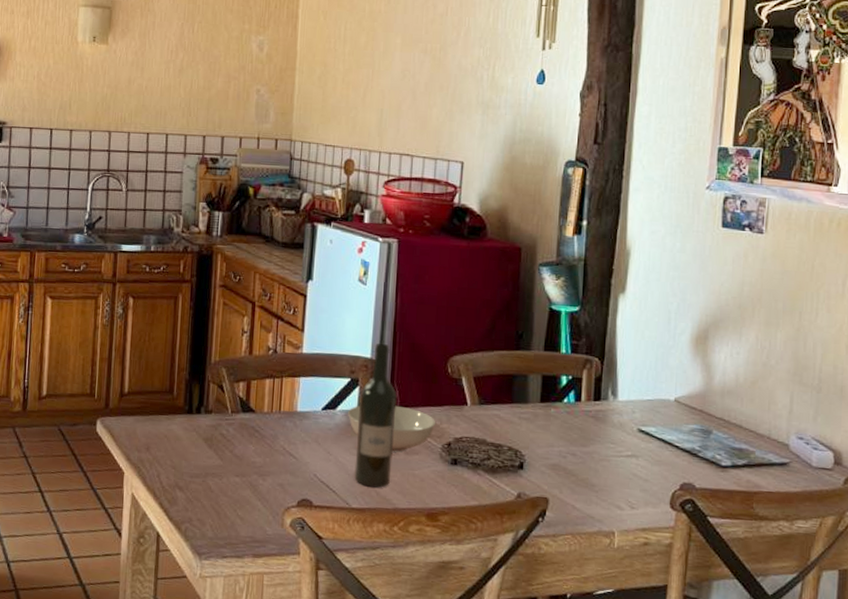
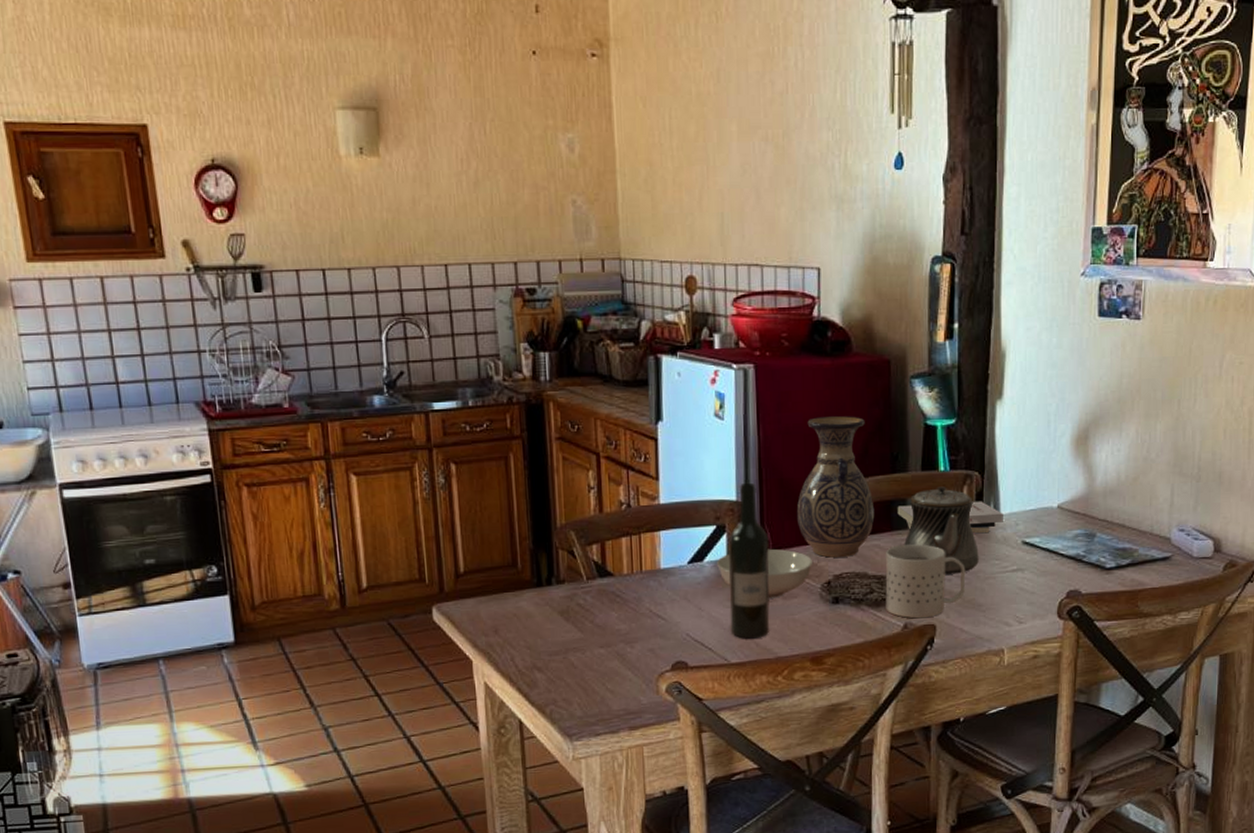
vase: none [424,291,497,422] -> present [796,416,875,558]
mug: none [501,417,581,491] -> present [885,544,966,619]
books: none [518,381,621,417] -> present [897,501,1003,534]
teapot: none [523,367,595,452] -> present [904,486,979,575]

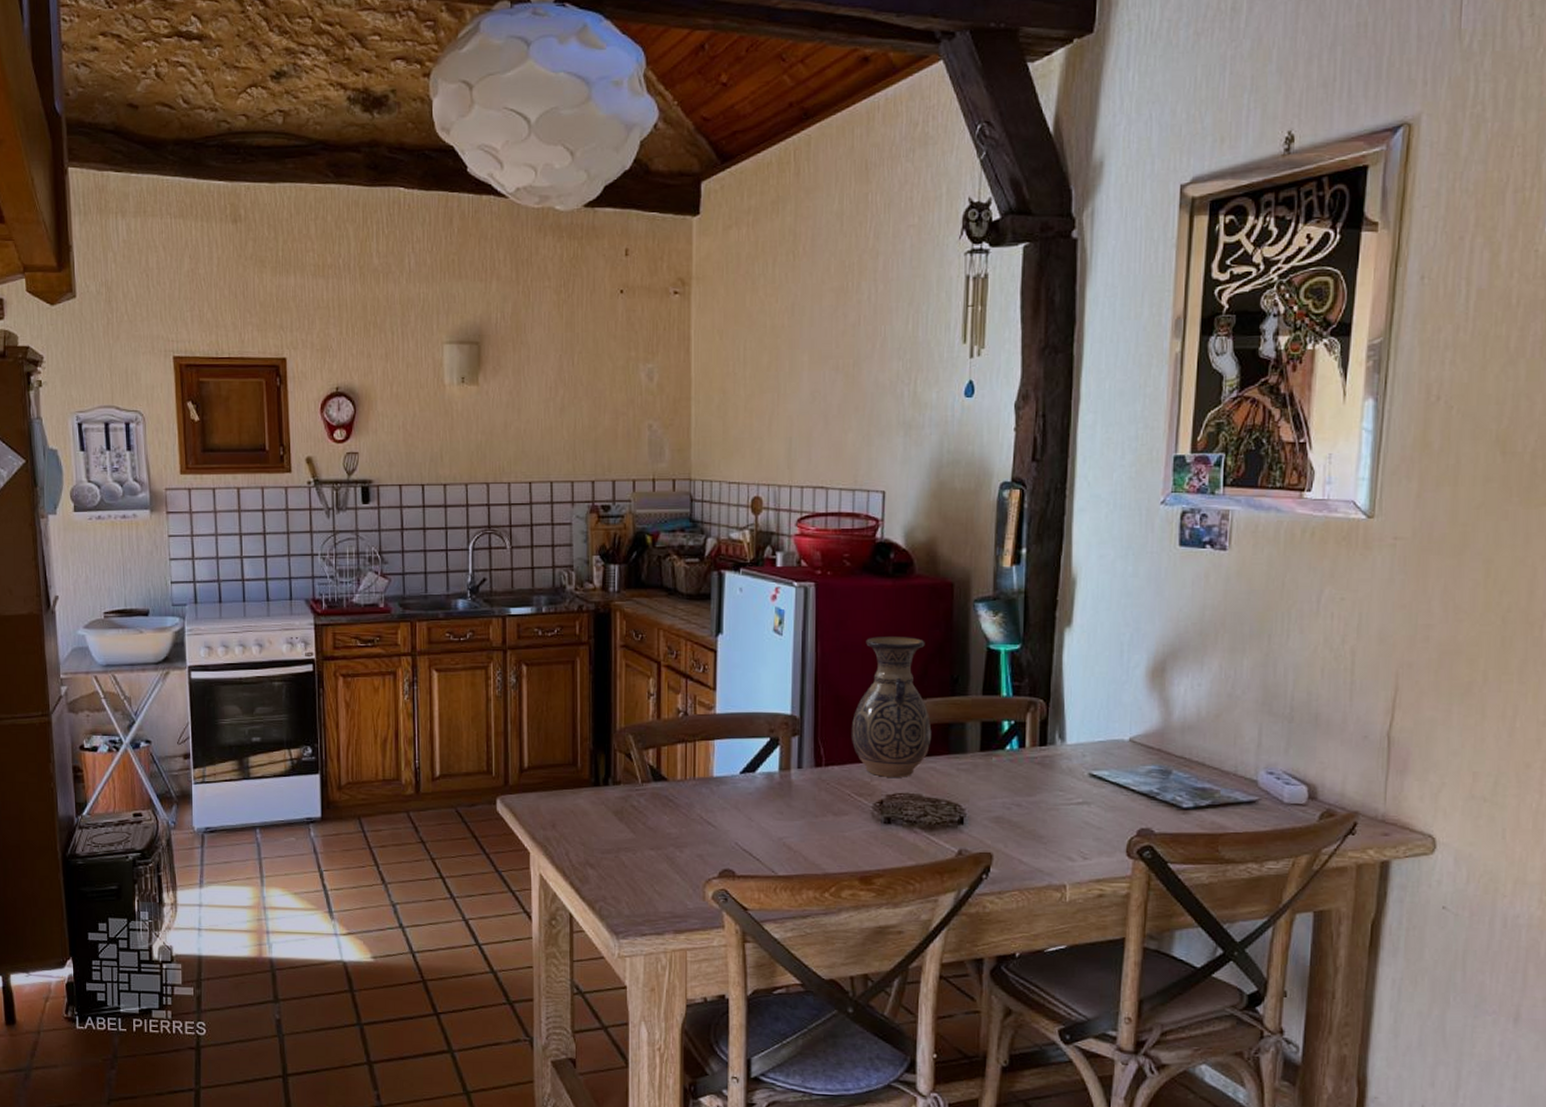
bowl: present [717,548,814,599] -> none [769,764,866,814]
wine bottle: present [728,482,771,639] -> none [779,697,822,853]
mug: present [885,544,966,619] -> none [940,769,1027,846]
books: present [897,501,1003,534] -> none [955,729,1069,763]
teapot: present [904,486,979,575] -> none [962,712,1041,803]

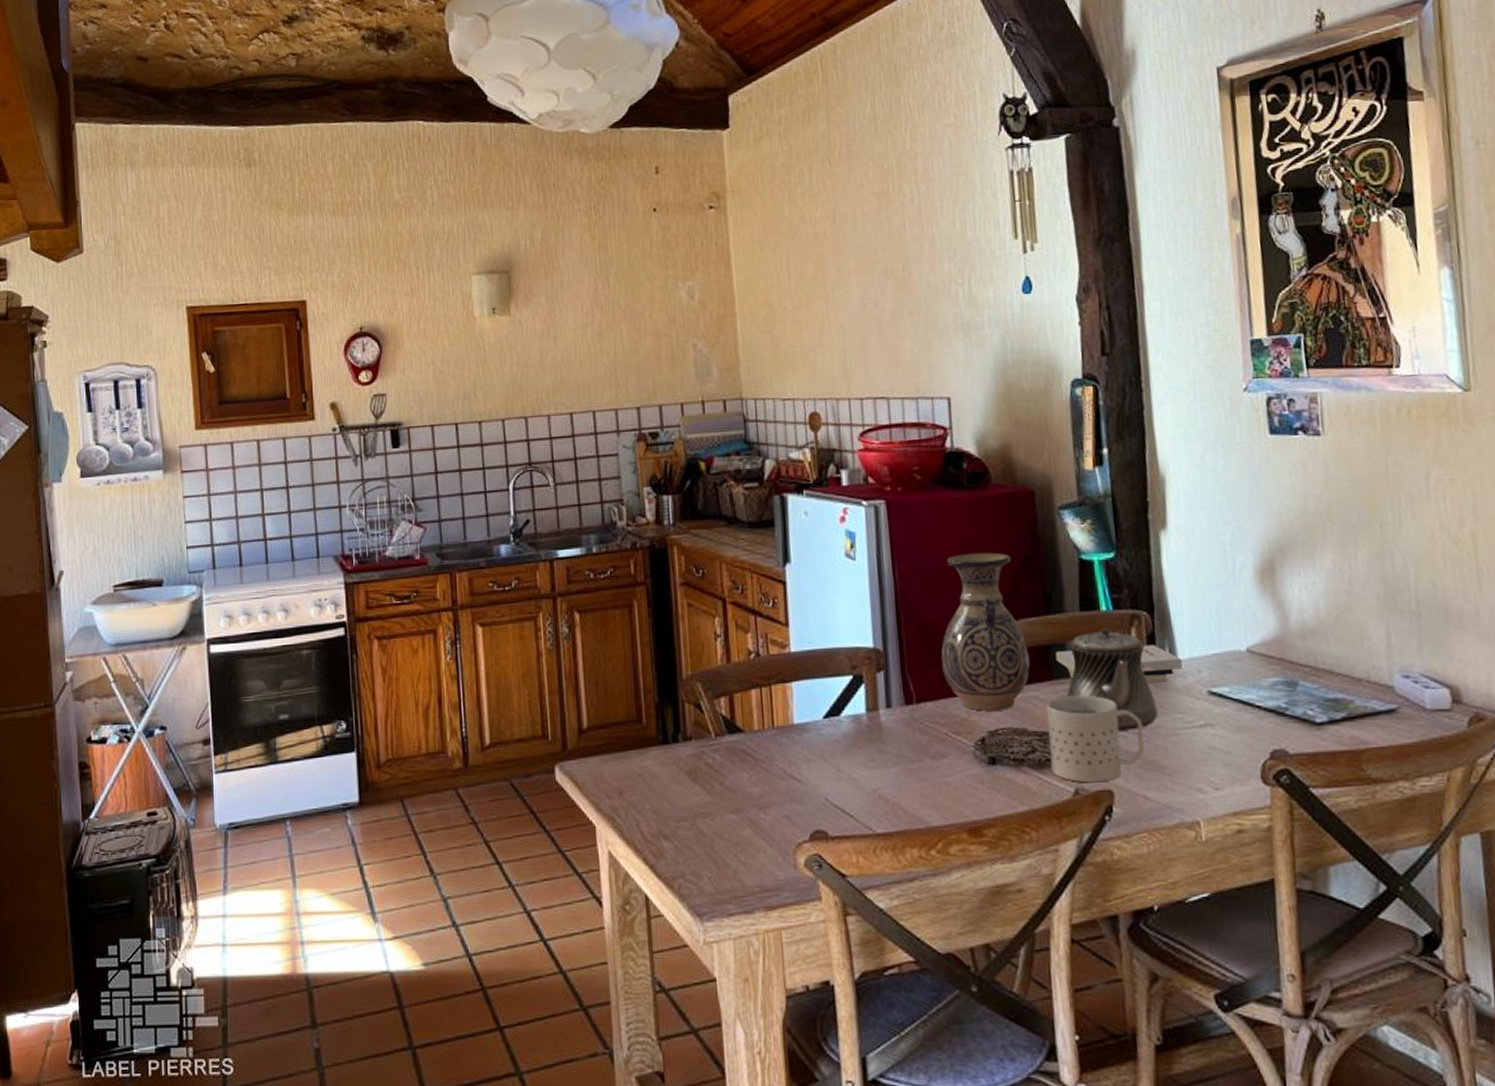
mug: none [940,769,1027,846] -> present [1046,695,1145,783]
books: none [955,729,1069,763] -> present [1055,644,1183,683]
teapot: none [962,712,1041,803] -> present [1067,628,1158,731]

